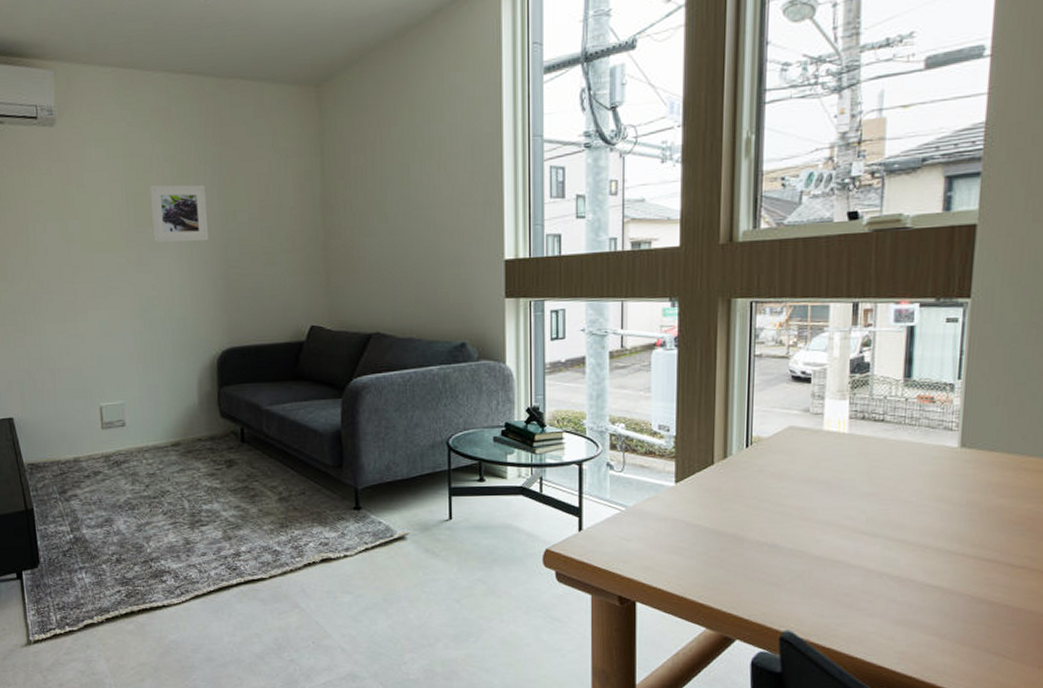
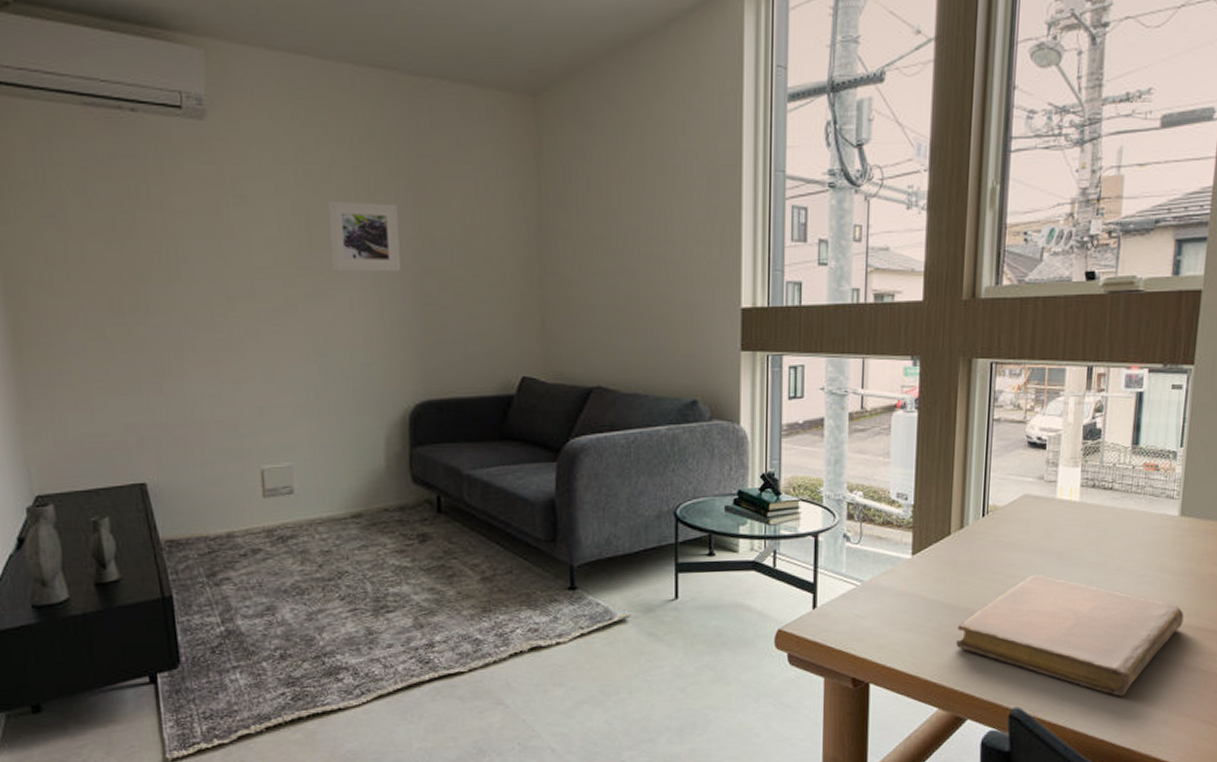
notebook: none [722,502,969,625] -> present [956,574,1184,697]

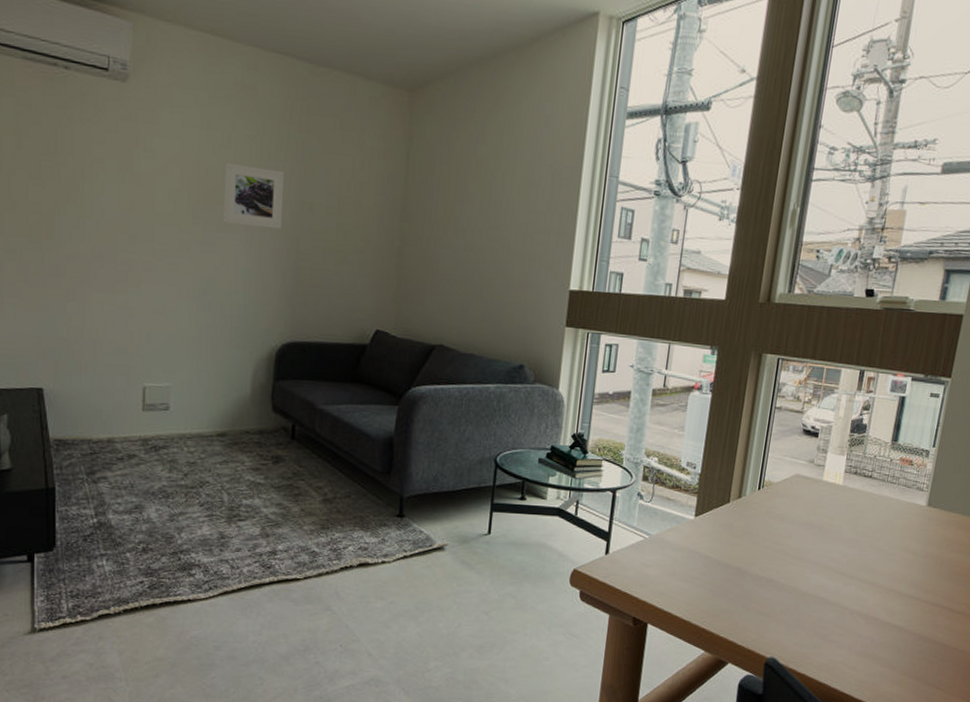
notebook: present [956,574,1184,697] -> none [725,543,923,657]

